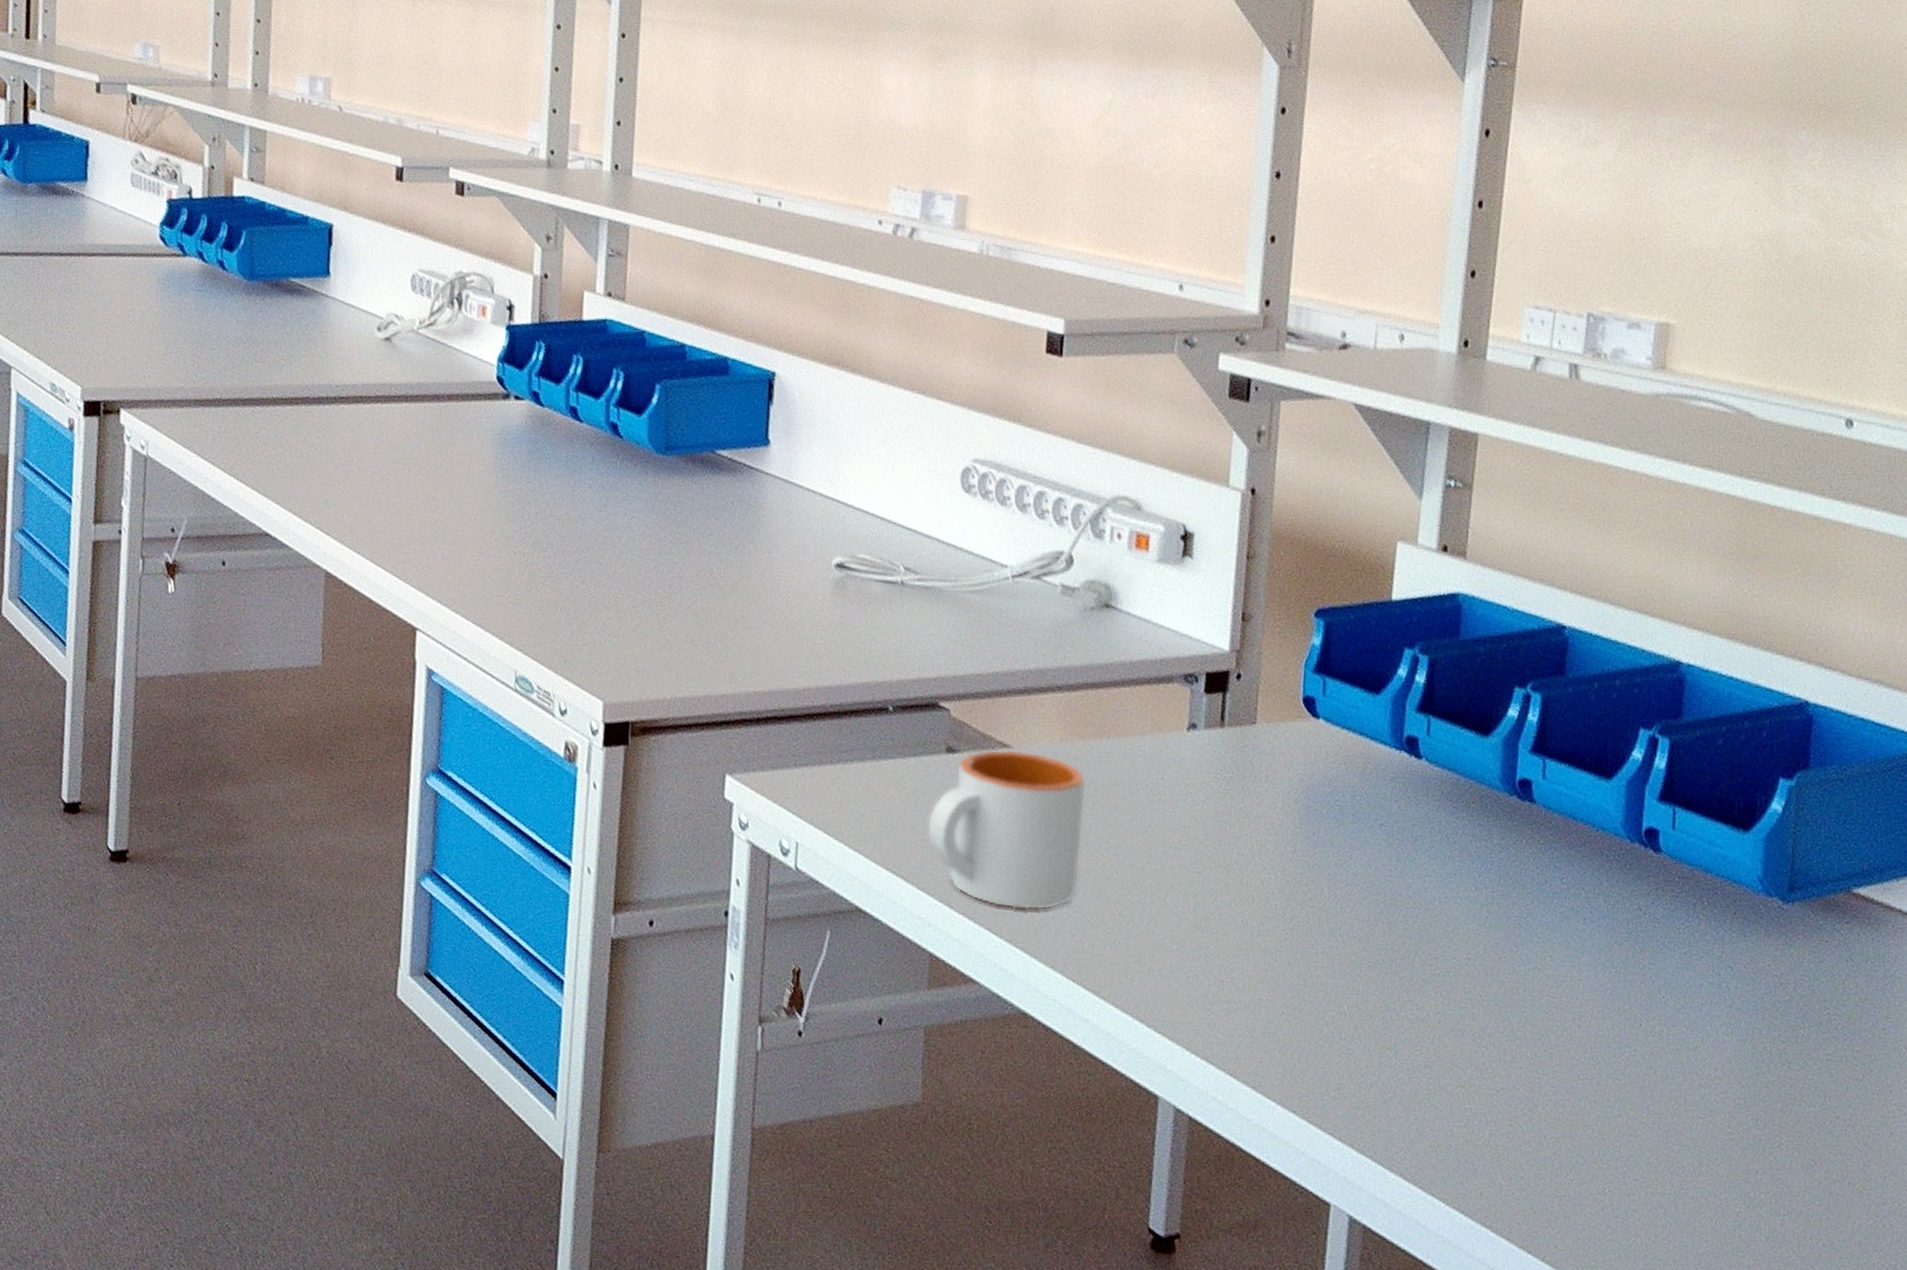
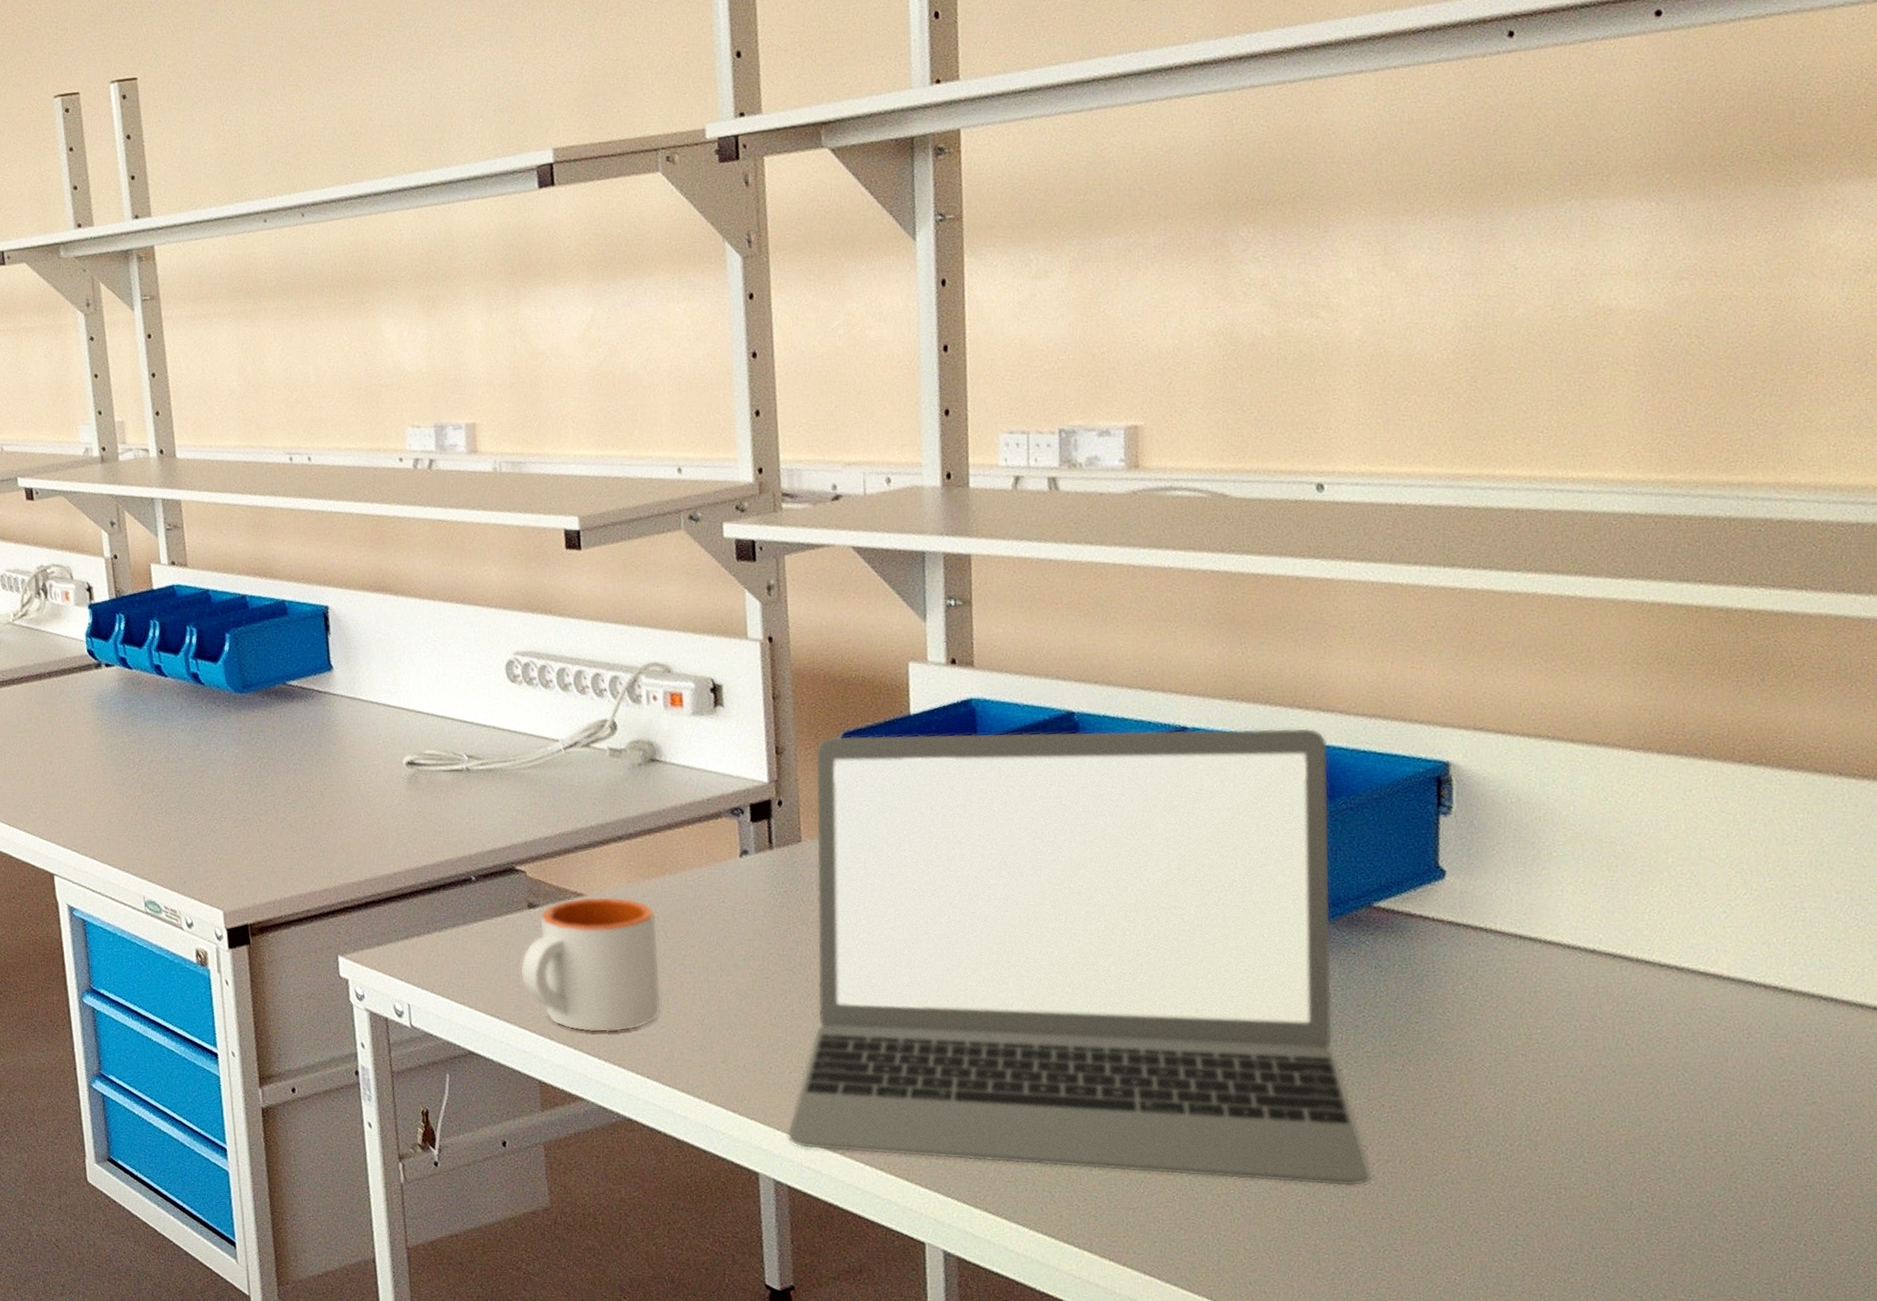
laptop: none [1196,611,1825,1205] -> present [787,728,1372,1187]

